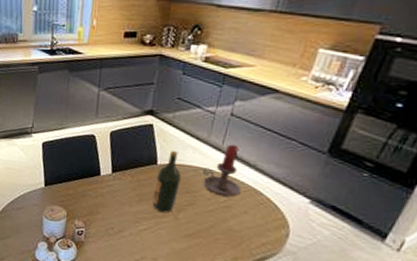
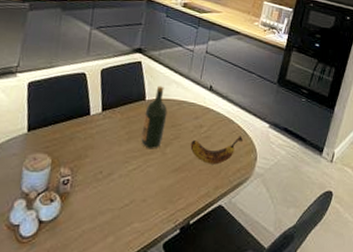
candle holder: present [203,144,241,197] -> none [186,78,218,128]
banana: none [206,208,273,236] -> present [190,136,244,165]

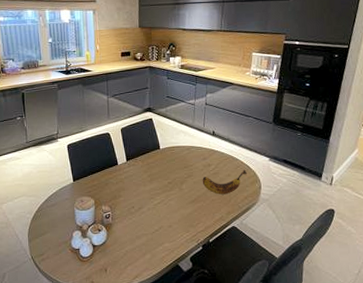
wine bottle: present [141,85,168,149] -> none [160,136,180,187]

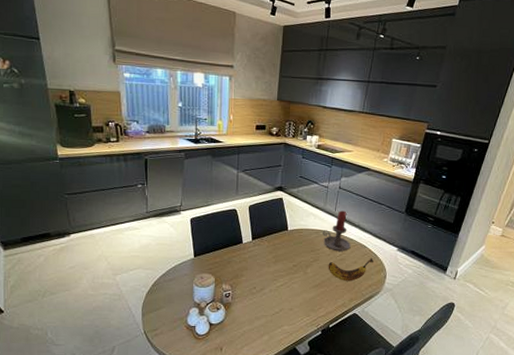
candle holder: none [194,125,223,166] -> present [323,210,351,252]

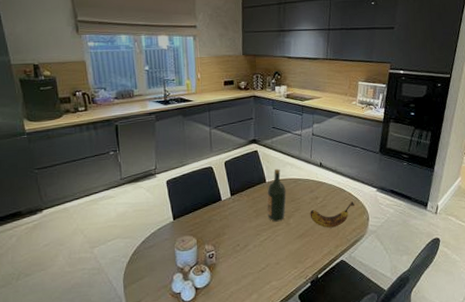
wine bottle: none [286,218,307,270] -> present [266,168,286,222]
candle holder: present [323,210,351,252] -> none [301,157,331,199]

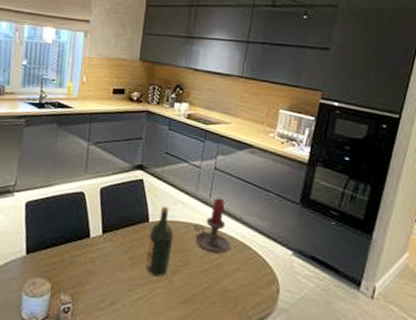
candle holder: none [301,157,331,199] -> present [194,198,231,254]
banana: present [310,201,355,228] -> none [201,264,263,297]

